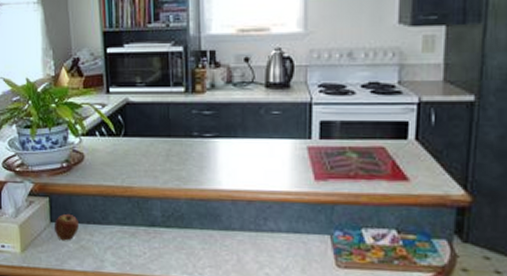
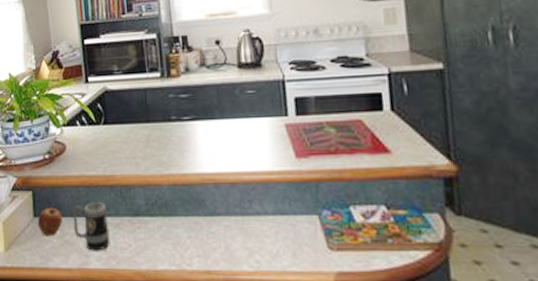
mug: none [89,211,125,257] -> present [72,202,110,251]

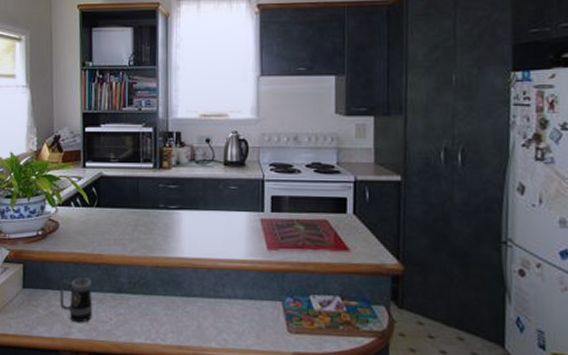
apple: present [37,207,62,237] -> none [25,280,50,307]

